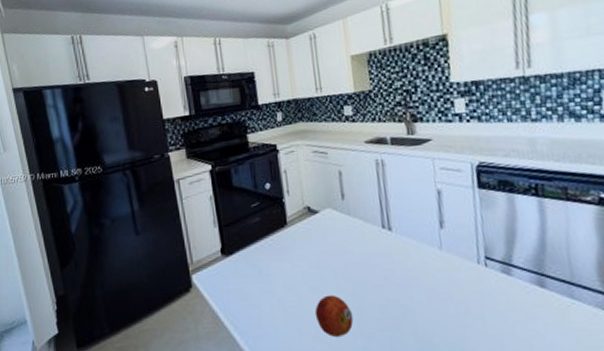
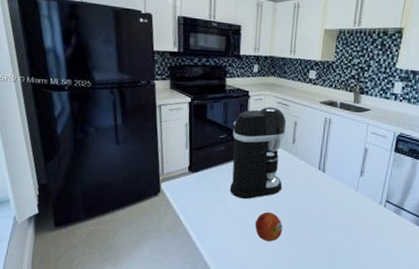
coffee maker: none [265,158,341,282] -> present [229,106,287,200]

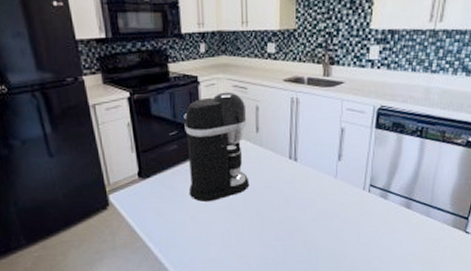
fruit: present [255,212,283,241] -> none [222,213,256,245]

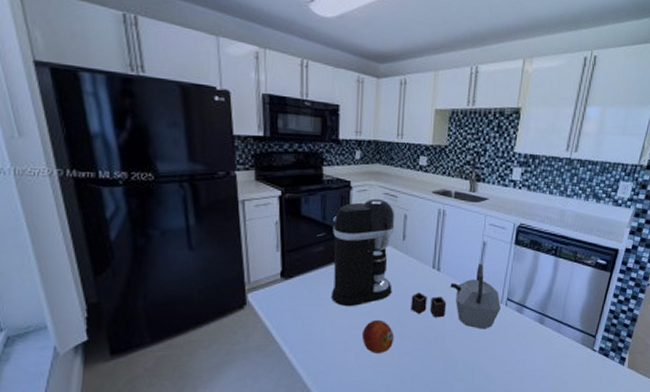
fruit: none [222,213,256,245] -> present [361,319,394,353]
kettle: none [269,151,363,217] -> present [410,264,501,329]

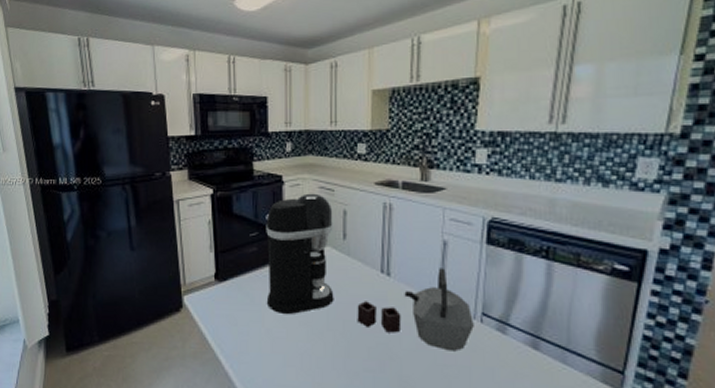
fruit: present [361,319,394,353] -> none [302,331,340,372]

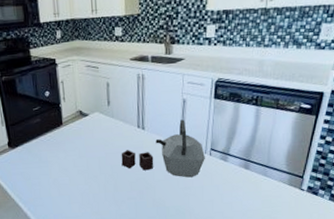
coffee maker: present [266,193,334,315] -> none [45,71,104,167]

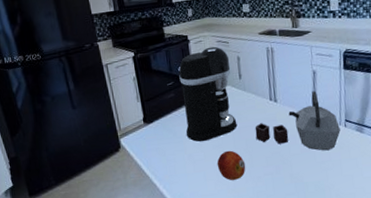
coffee maker: none [45,71,104,167] -> present [179,46,237,142]
fruit: none [81,175,110,204] -> present [217,150,246,180]

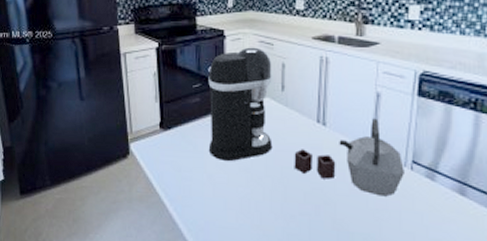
fruit: present [217,150,246,180] -> none [242,177,277,215]

